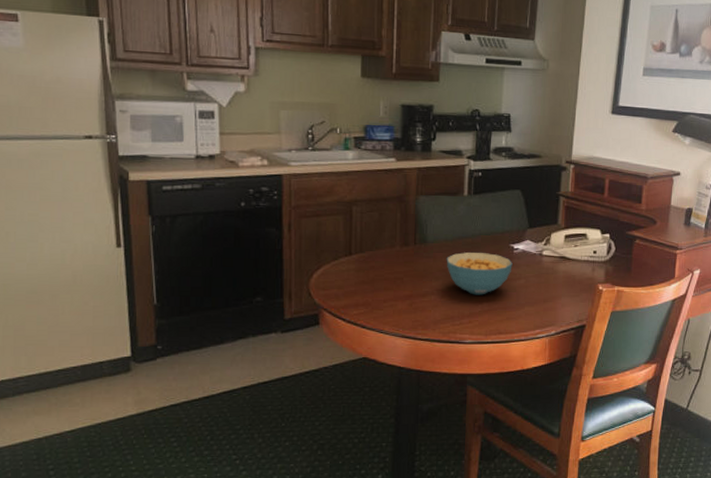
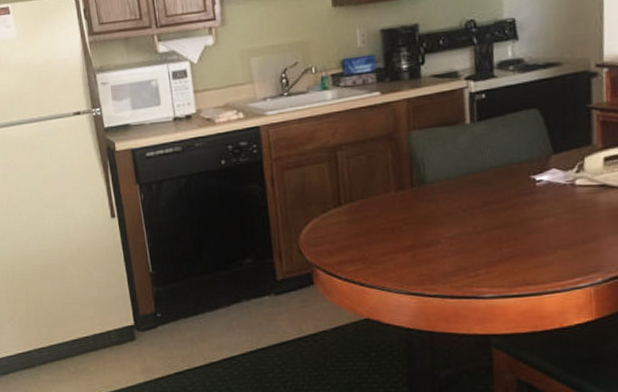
cereal bowl: present [446,252,513,295] -> none [451,189,536,241]

